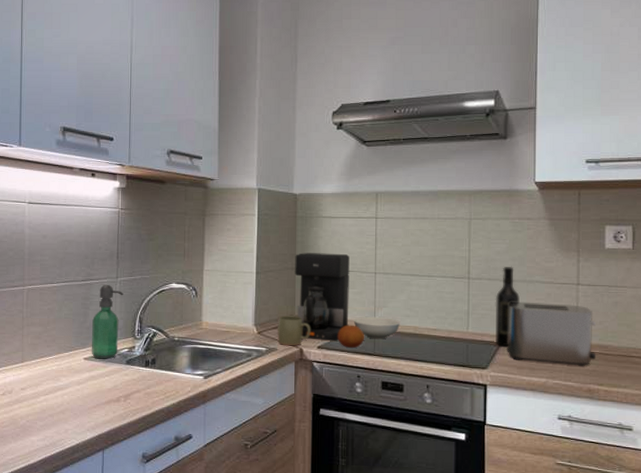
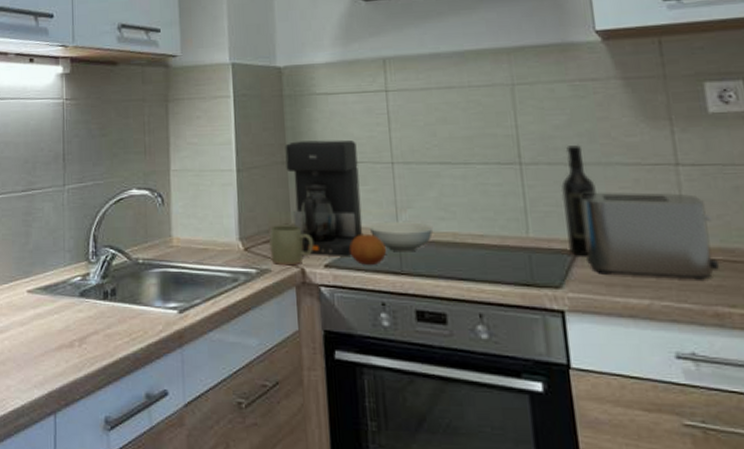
soap dispenser: present [91,284,124,359] -> none [35,194,73,291]

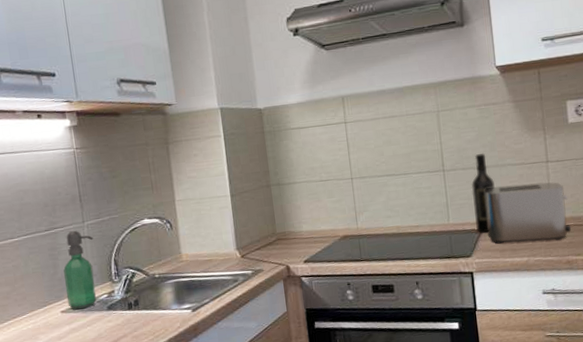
soap dispenser: none [35,194,73,291] -> present [63,230,97,310]
mug: present [269,225,313,266] -> none [260,233,295,265]
coffee maker: present [285,139,363,258] -> none [268,163,332,255]
fruit: present [349,233,386,266] -> none [322,234,349,258]
bowl: present [369,222,434,252] -> none [336,221,383,245]

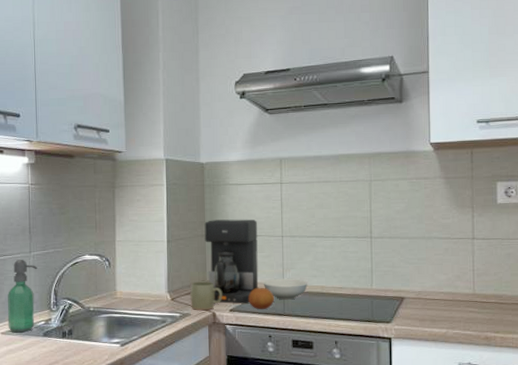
mug: none [260,233,295,265] -> present [190,281,222,311]
coffee maker: none [268,163,332,255] -> present [204,219,259,304]
fruit: none [322,234,349,258] -> present [248,287,274,310]
bowl: none [336,221,383,245] -> present [263,279,308,300]
wine bottle: present [471,152,495,233] -> none [396,224,420,301]
toaster: present [485,182,571,244] -> none [409,257,491,317]

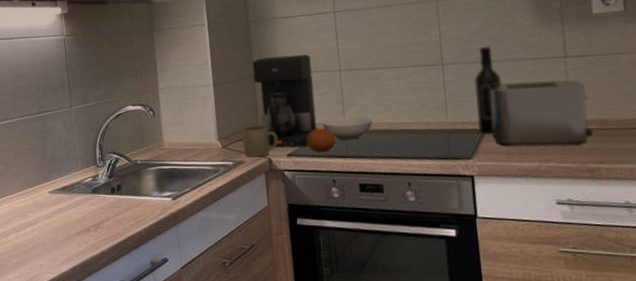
soap dispenser: present [7,259,38,333] -> none [52,114,82,191]
wine bottle: none [396,224,420,301] -> present [473,45,501,134]
toaster: none [409,257,491,317] -> present [490,79,593,146]

